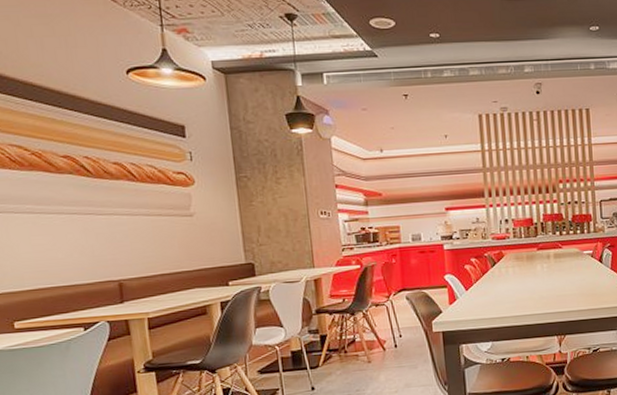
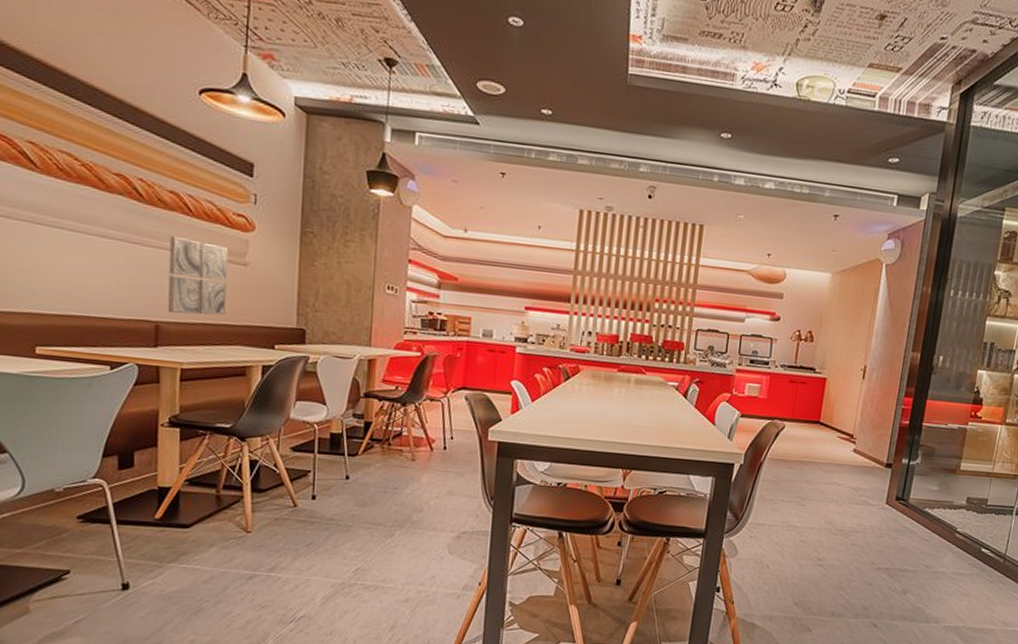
wall art: none [120,201,180,271] -> present [169,235,229,316]

